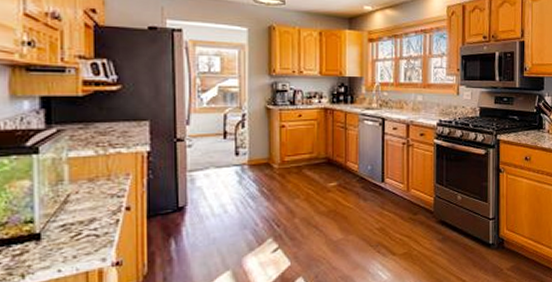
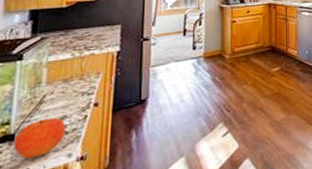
fruit: none [41,219,97,260] -> present [13,117,66,159]

